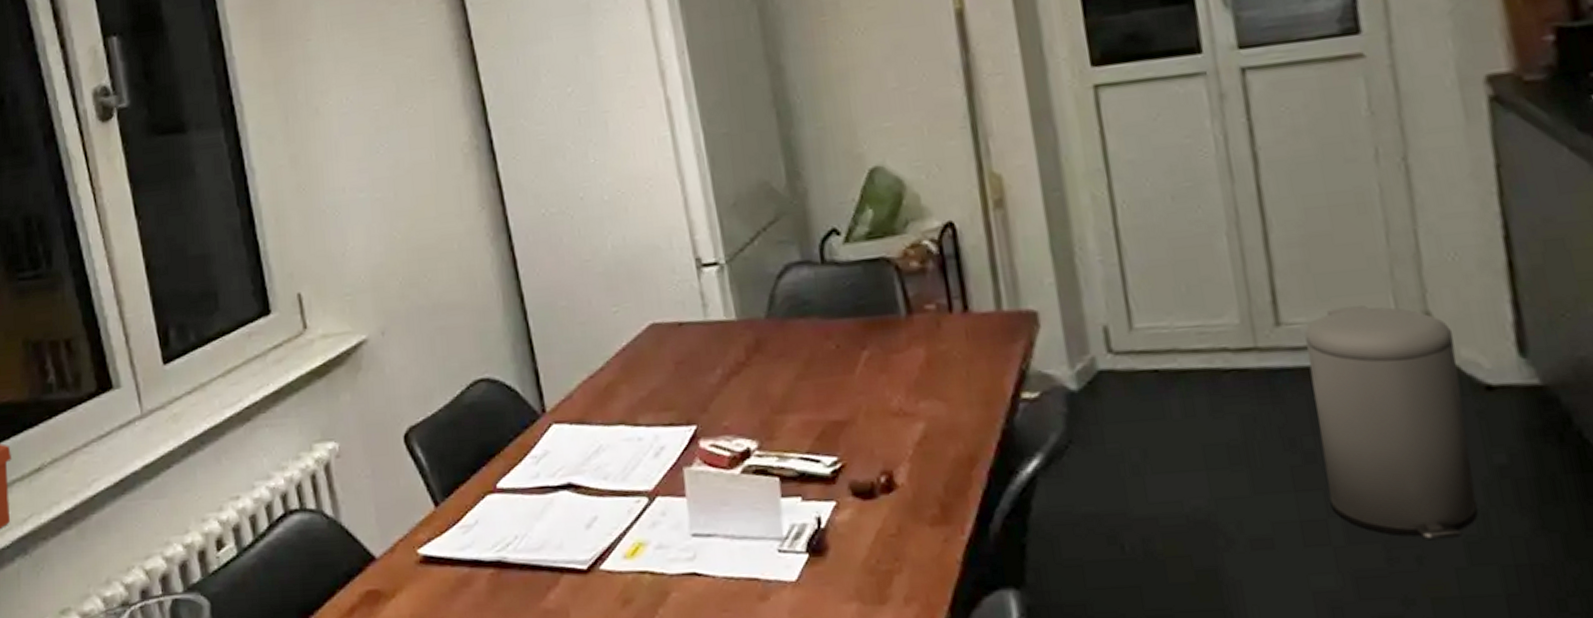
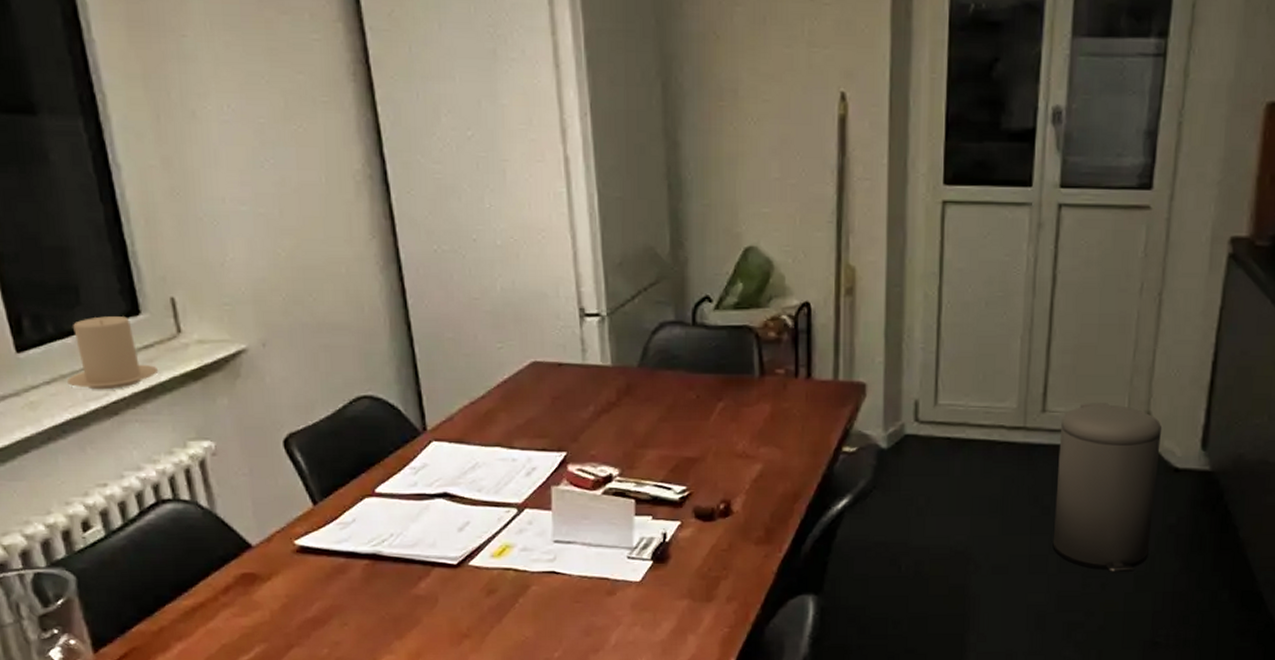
candle: none [205,317,287,396] -> present [66,316,159,390]

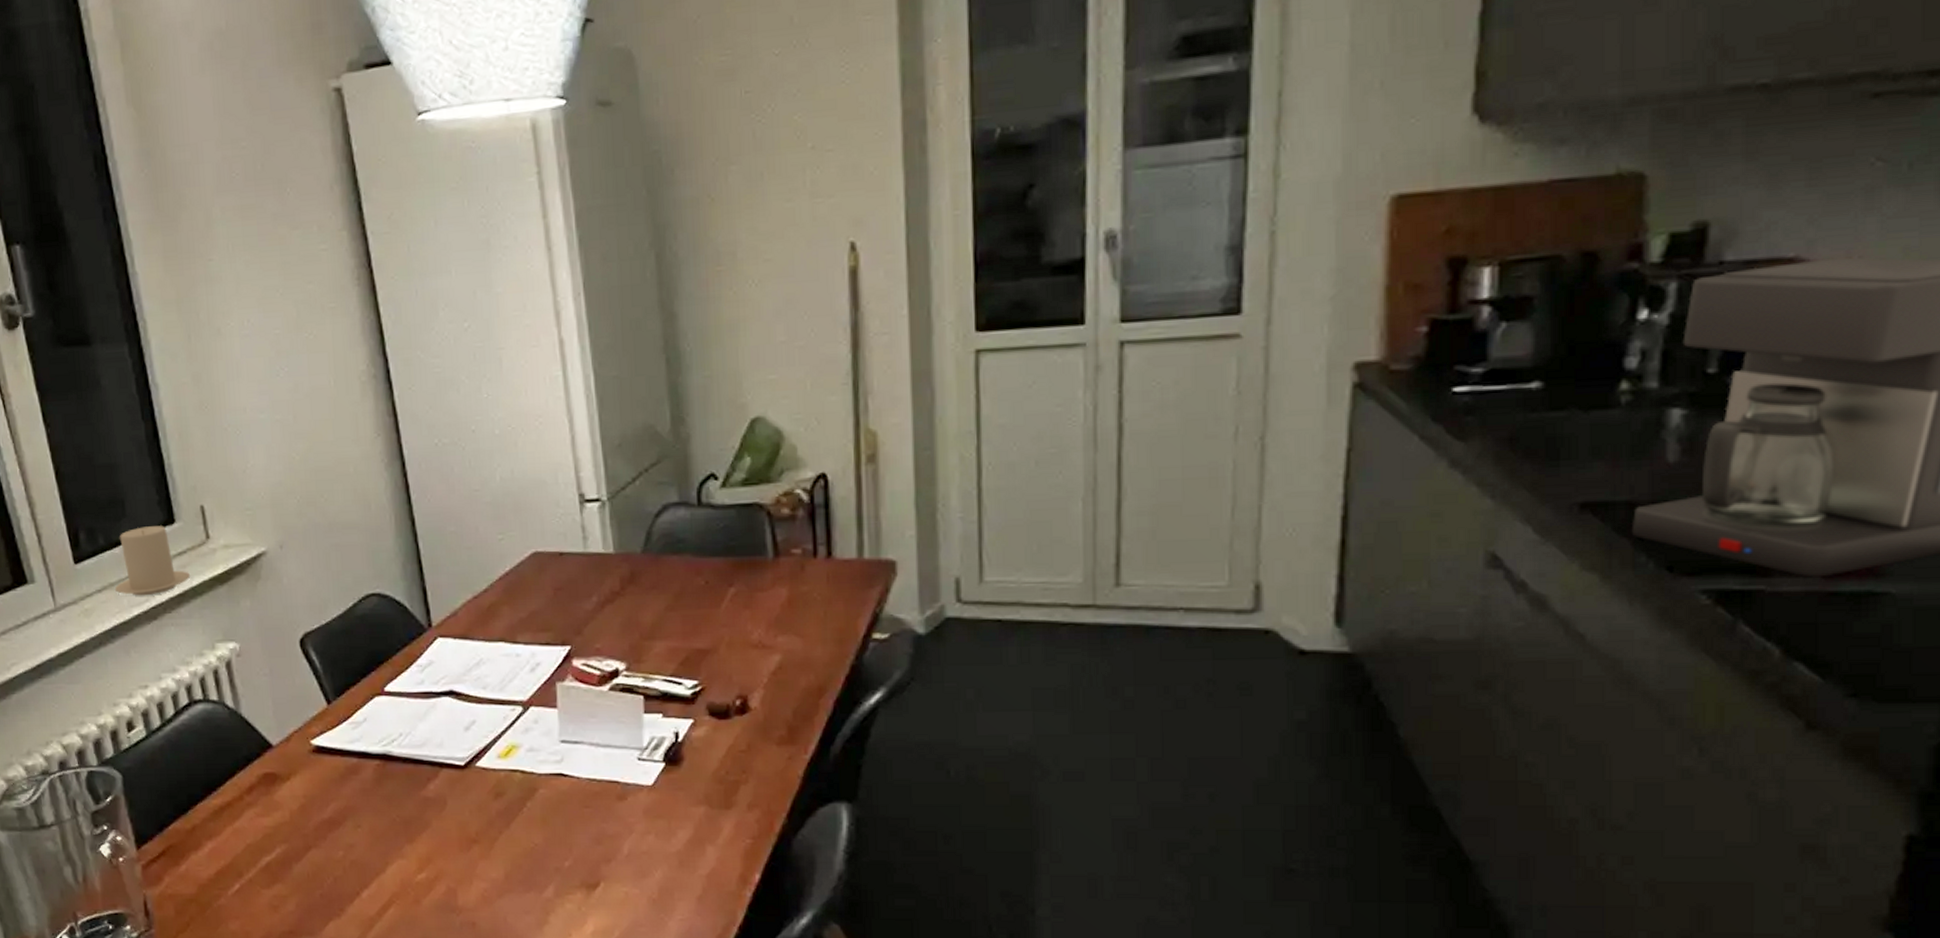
pedal bin: present [1052,403,1162,573] -> none [1140,572,1278,781]

